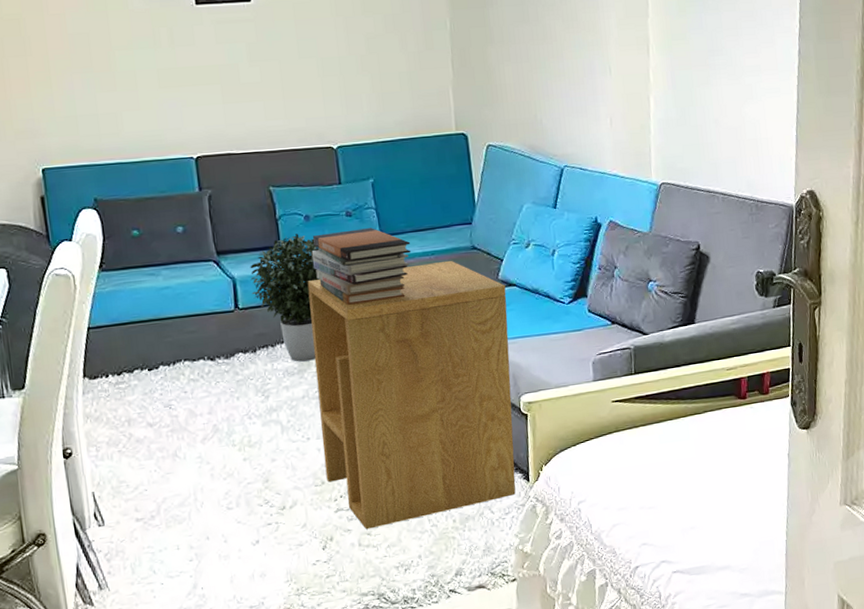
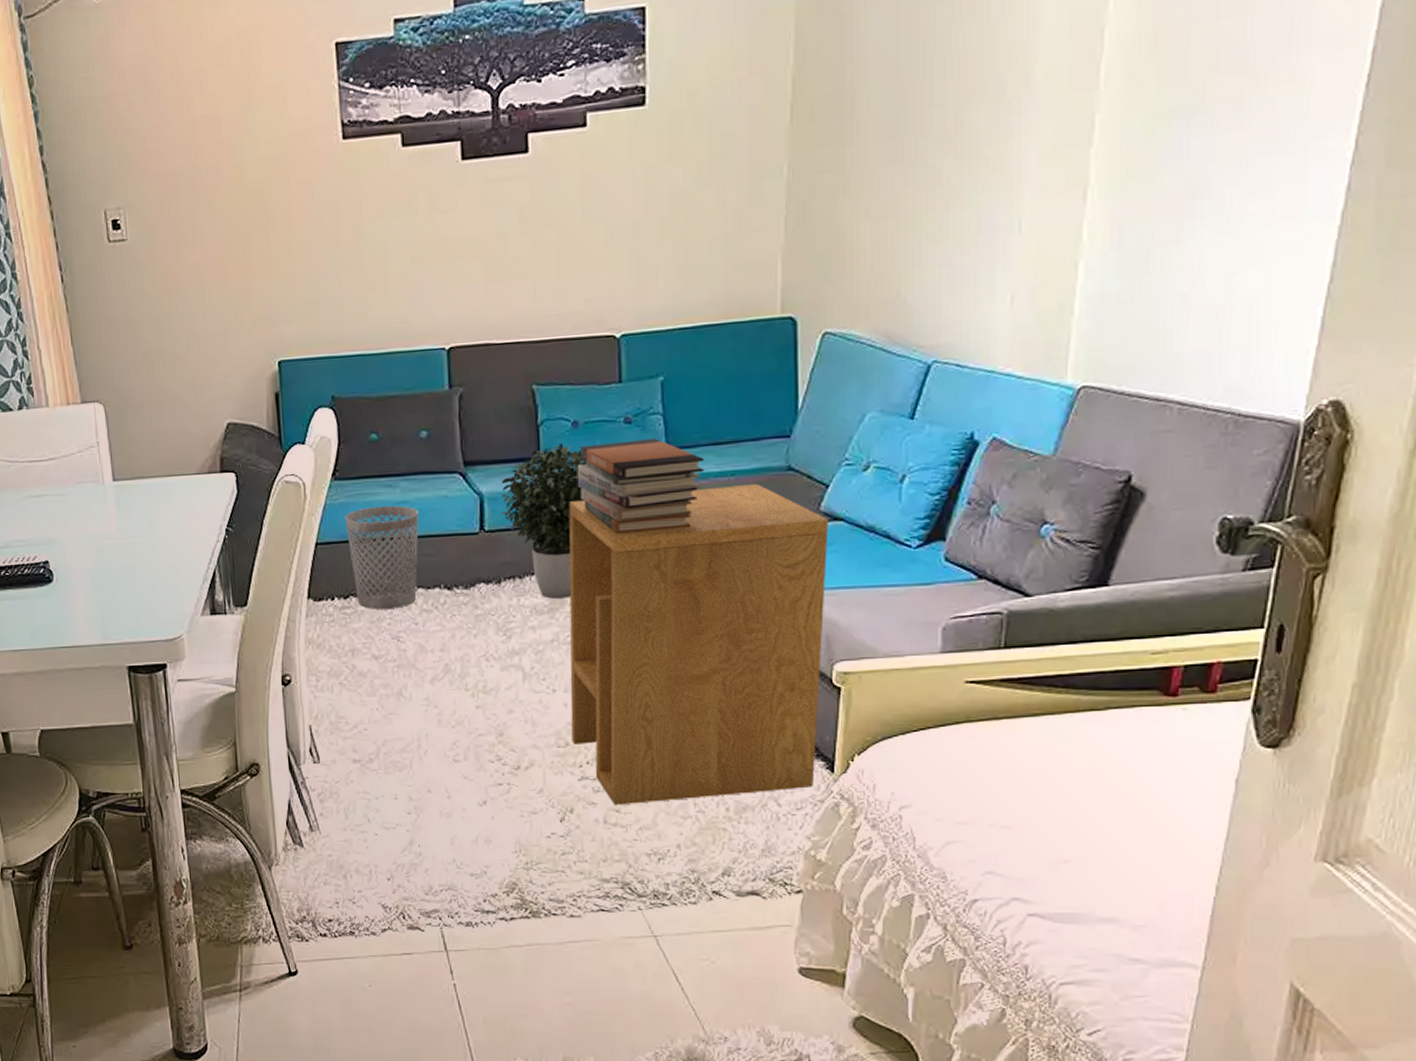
wastebasket: none [113,291,184,383] -> present [345,505,419,609]

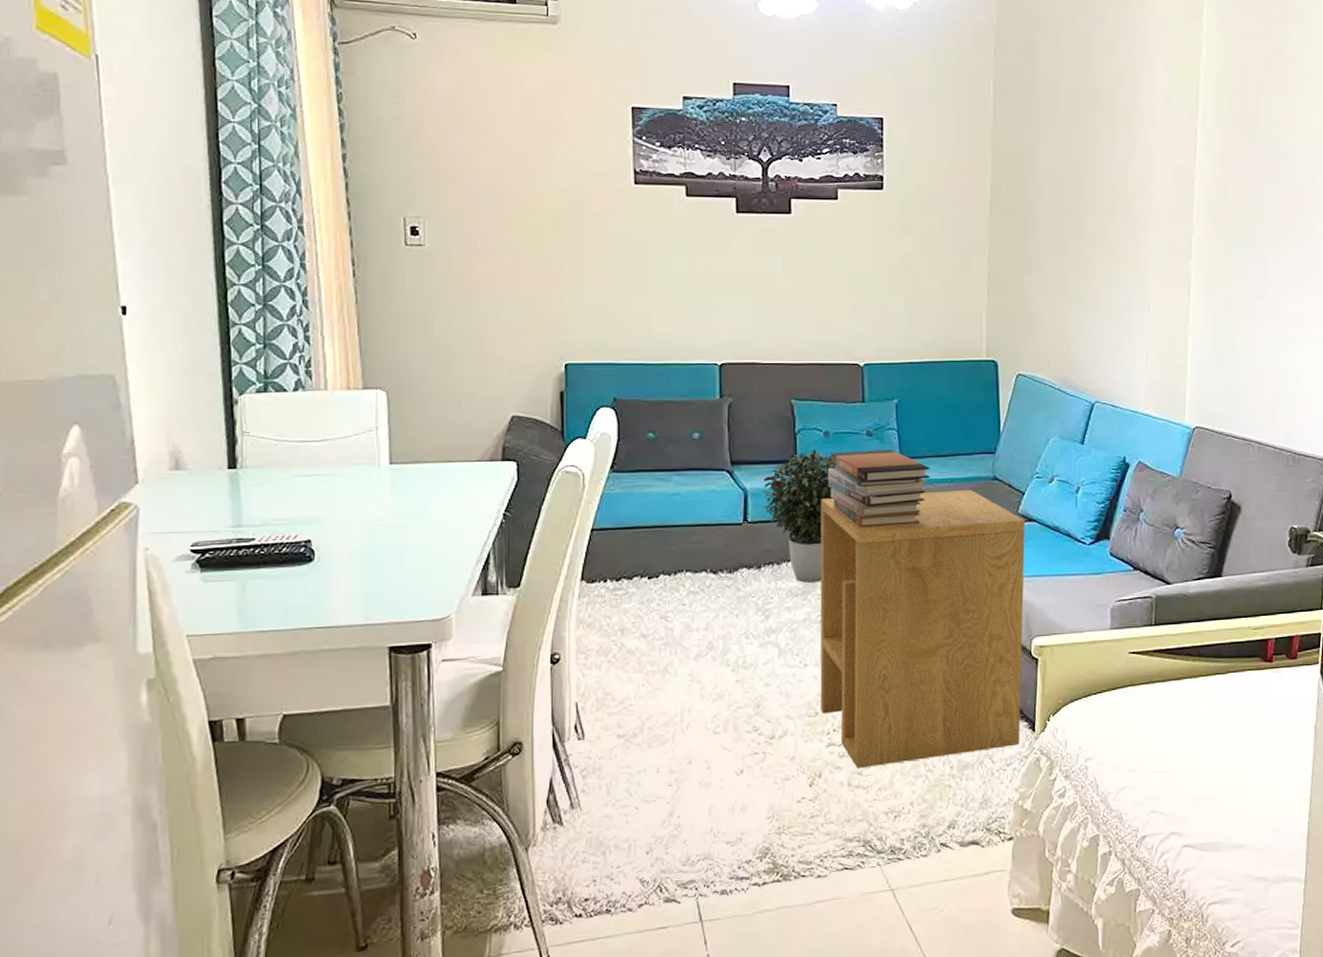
wastebasket: present [345,505,419,609] -> none [621,497,689,591]

